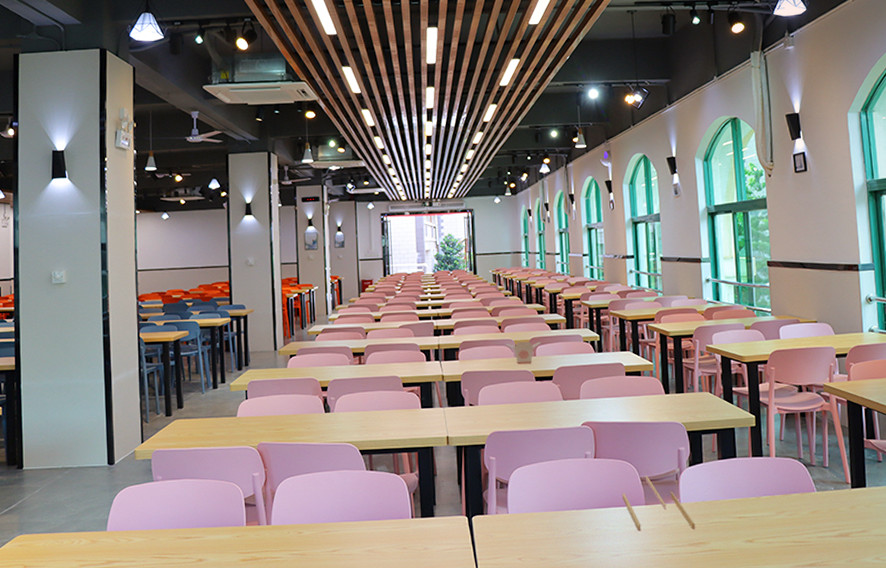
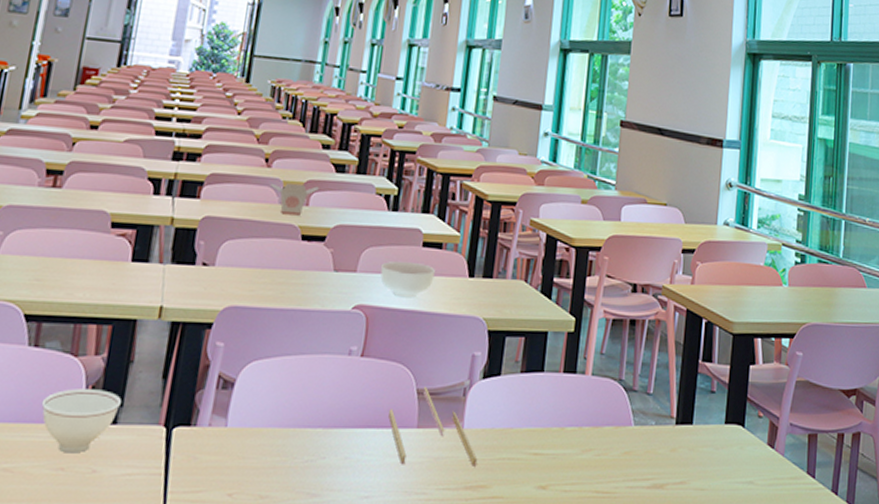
bowl: none [383,495,435,538] -> present [41,389,122,454]
bowl: none [597,387,639,414] -> present [380,261,435,298]

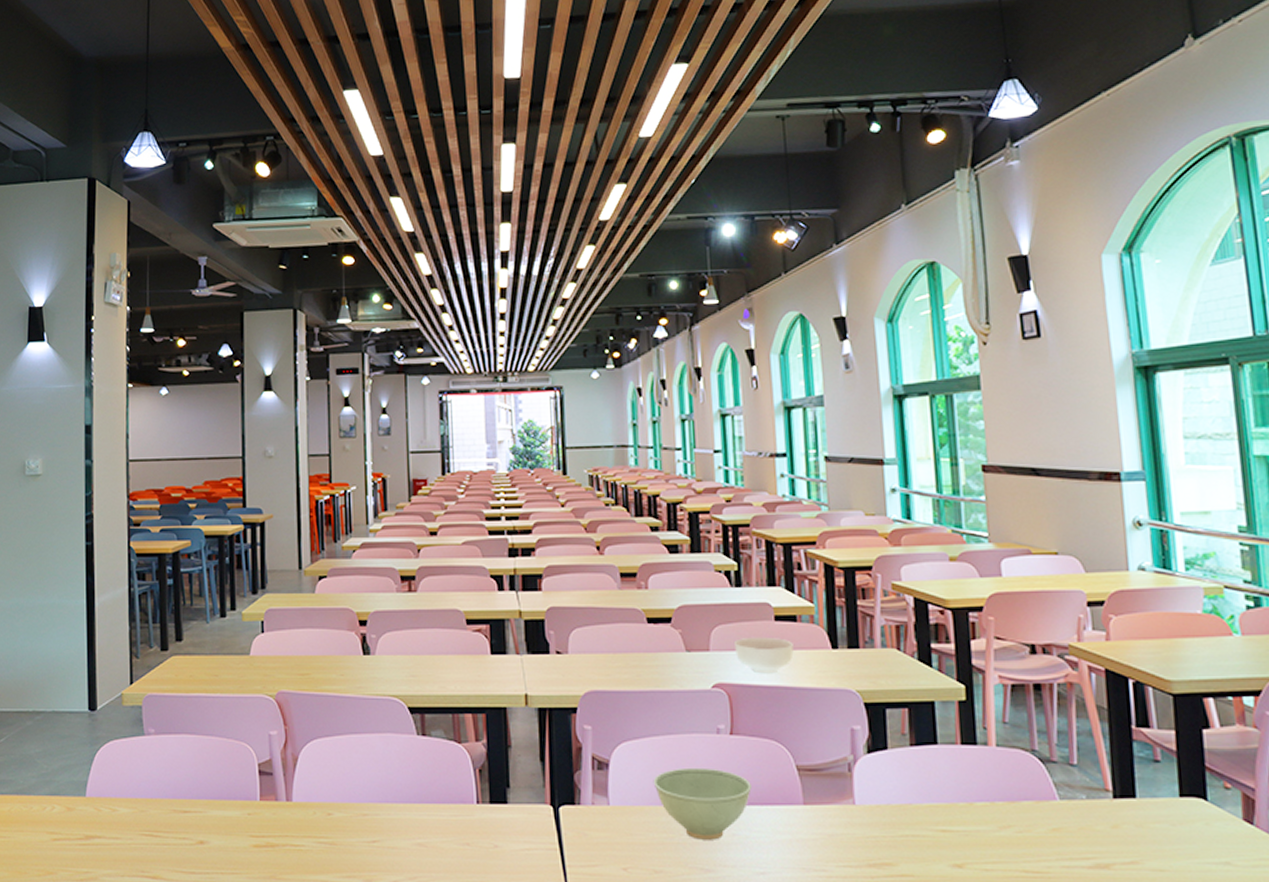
bowl: present [41,389,122,454] -> none [438,772,508,830]
takeout container: present [271,182,319,216] -> none [607,568,655,600]
bowl: none [276,389,372,464] -> present [653,767,752,840]
chopsticks: present [388,386,478,466] -> none [770,762,878,844]

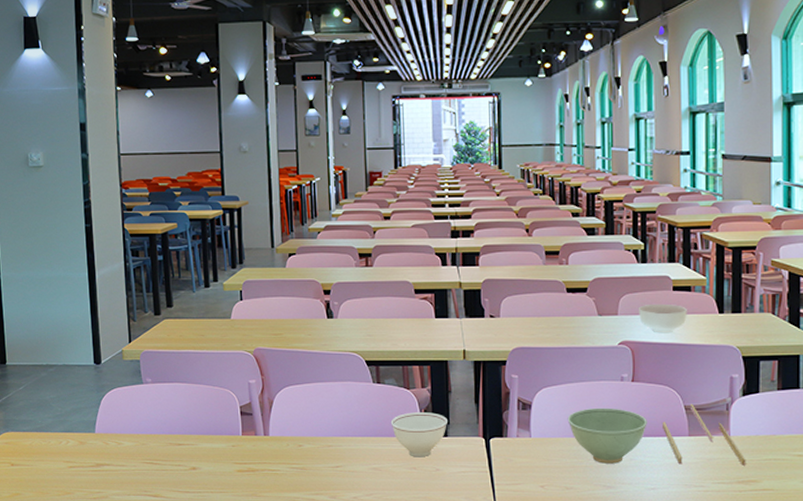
bowl: none [438,772,508,830] -> present [390,412,448,458]
chopsticks: none [770,762,878,844] -> present [663,403,746,466]

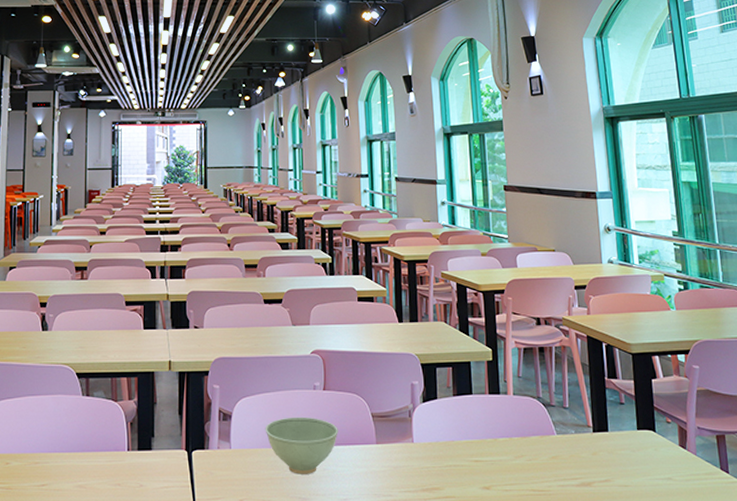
bowl: present [390,412,448,458] -> none [97,425,153,473]
bowl: present [638,303,687,333] -> none [327,313,371,342]
chopsticks: present [663,403,746,466] -> none [352,411,429,473]

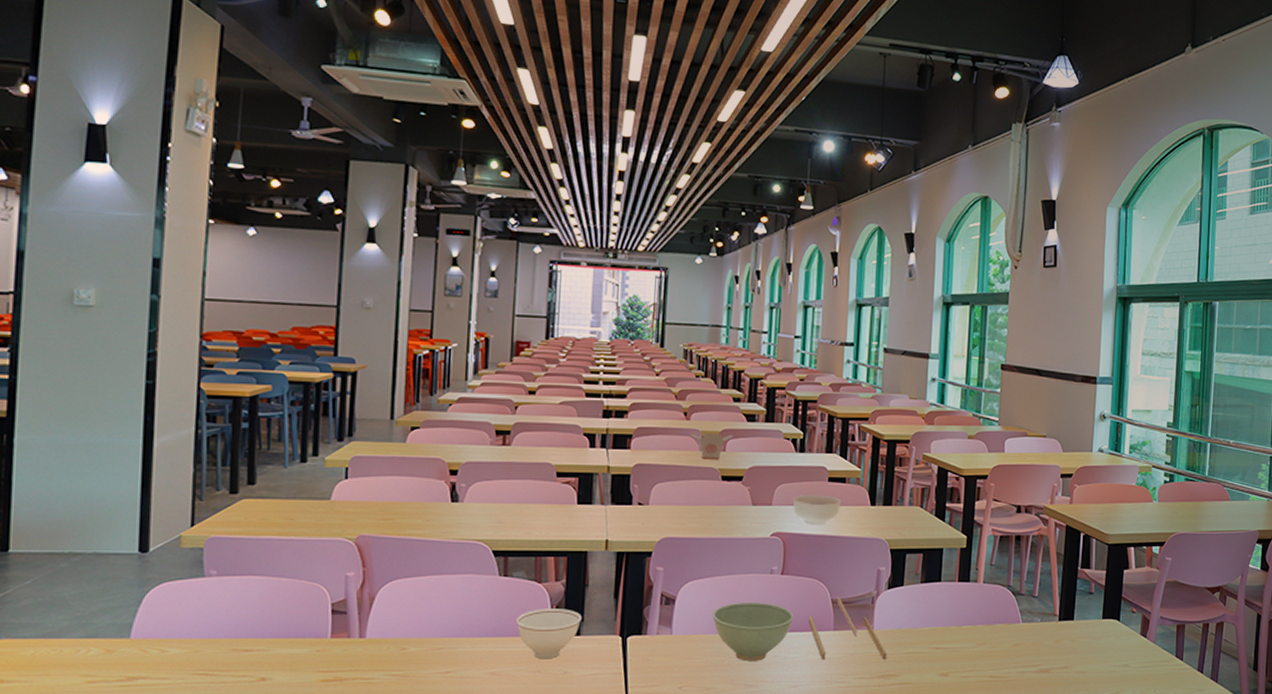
bowl: none [97,425,153,473] -> present [516,609,583,659]
takeout container: none [235,260,271,285] -> present [691,432,733,460]
bowl: none [327,313,371,342] -> present [792,494,841,525]
chopsticks: none [352,411,429,473] -> present [809,597,887,660]

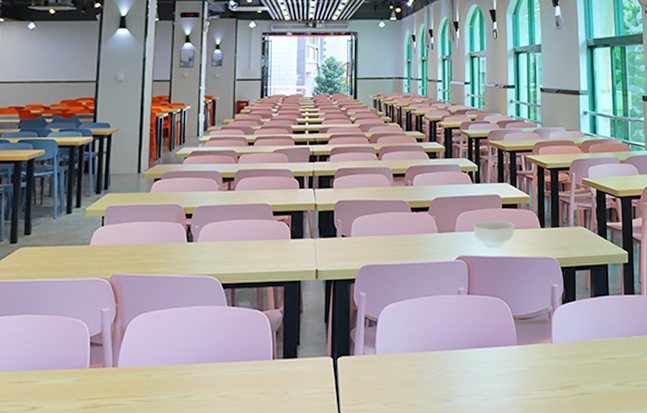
bowl: present [516,609,583,659] -> none [242,334,299,382]
takeout container: present [691,432,733,460] -> none [383,170,419,194]
bowl: present [712,602,794,661] -> none [410,321,481,377]
chopsticks: present [809,597,887,660] -> none [494,313,567,374]

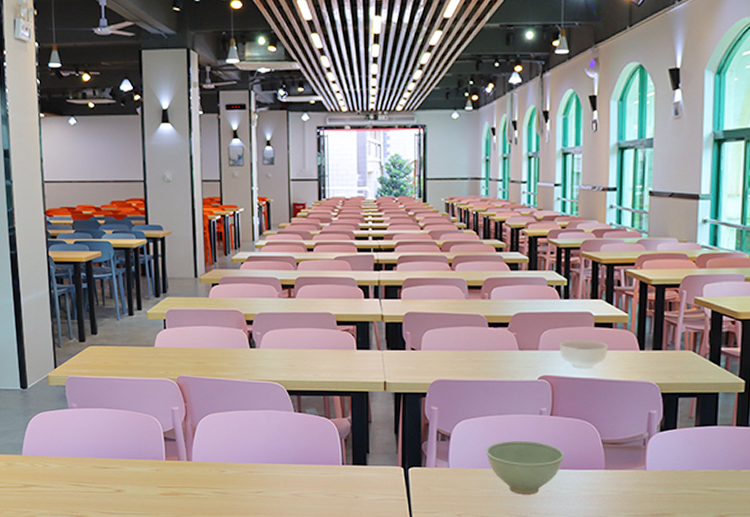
bowl: none [410,321,481,377] -> present [485,440,564,495]

